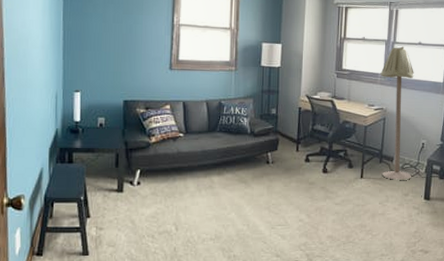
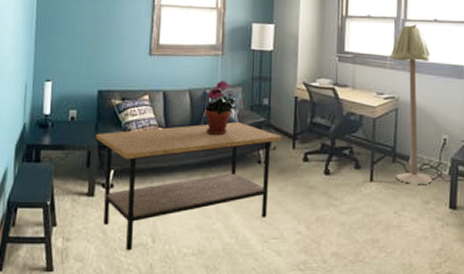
coffee table: none [123,129,287,237] -> present [96,122,282,251]
potted plant: none [220,93,248,140] -> present [205,81,236,136]

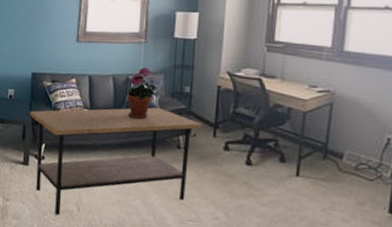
floor lamp: present [390,24,432,184] -> none [327,12,377,185]

